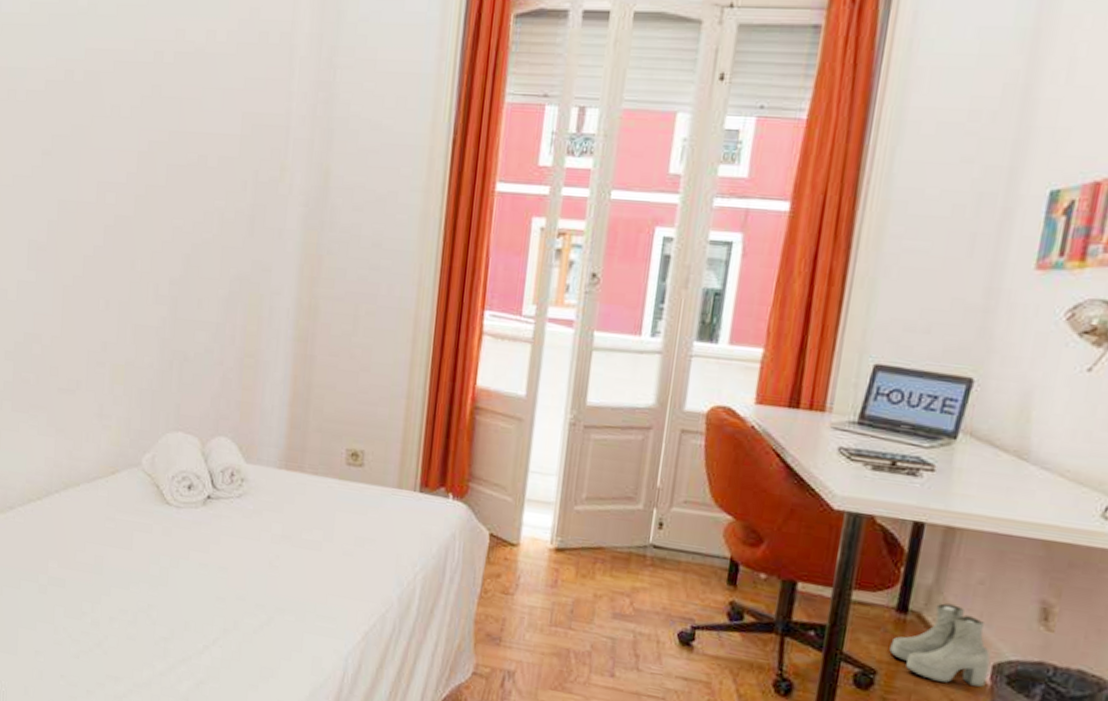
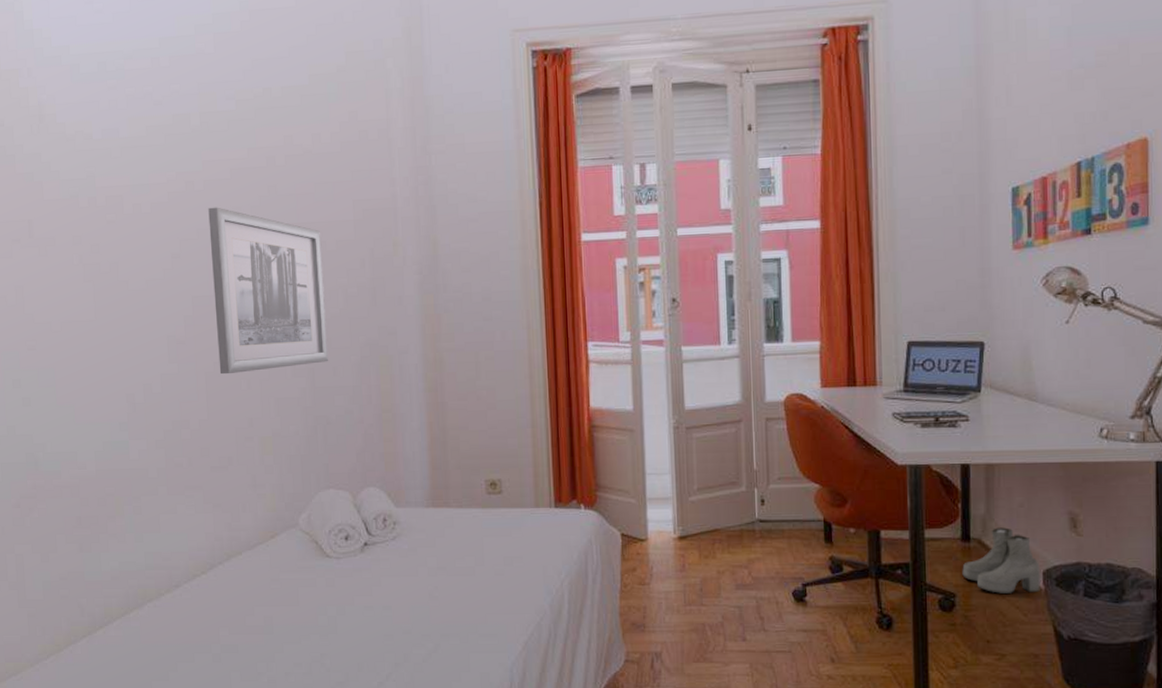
wall art: none [78,102,202,292] -> present [208,207,329,375]

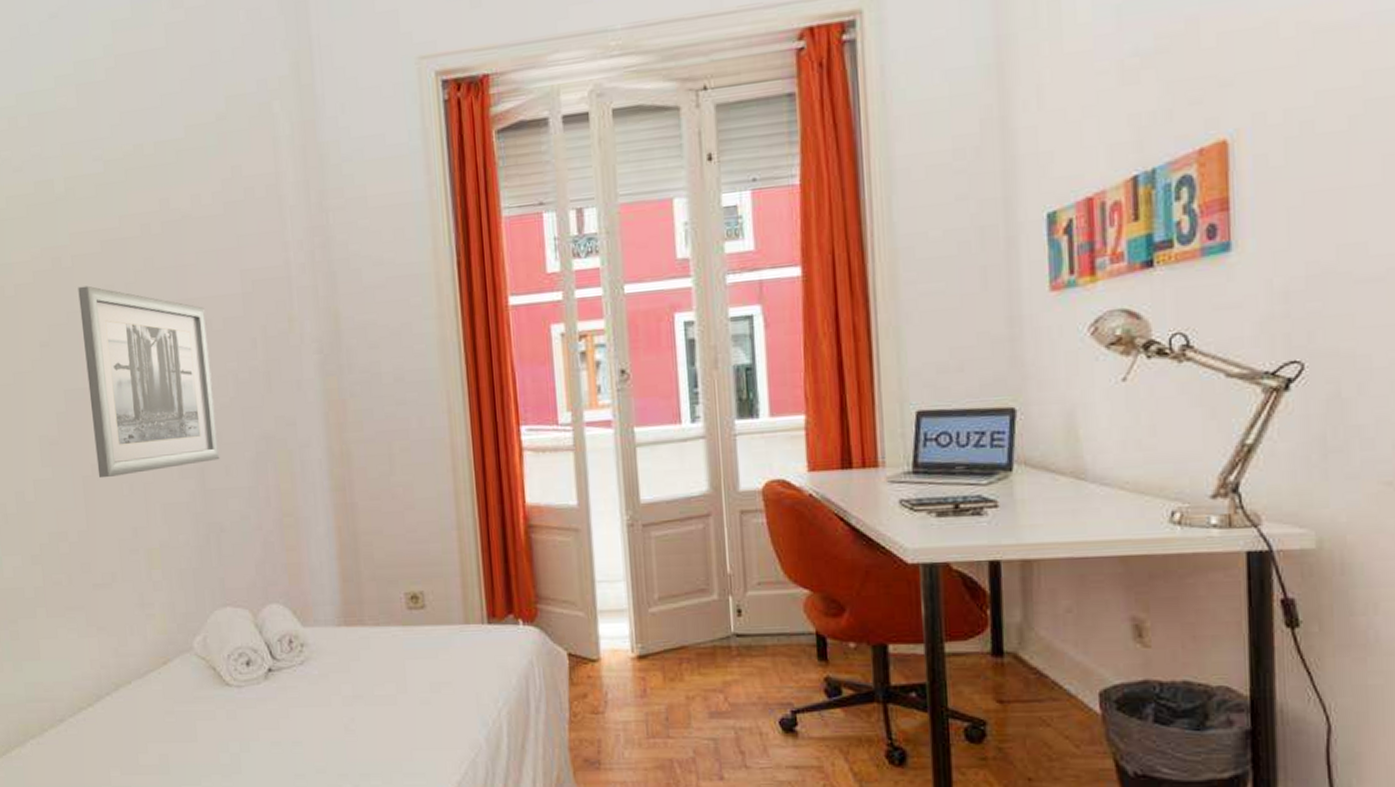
boots: present [962,527,1040,593] -> none [994,638,1096,720]

